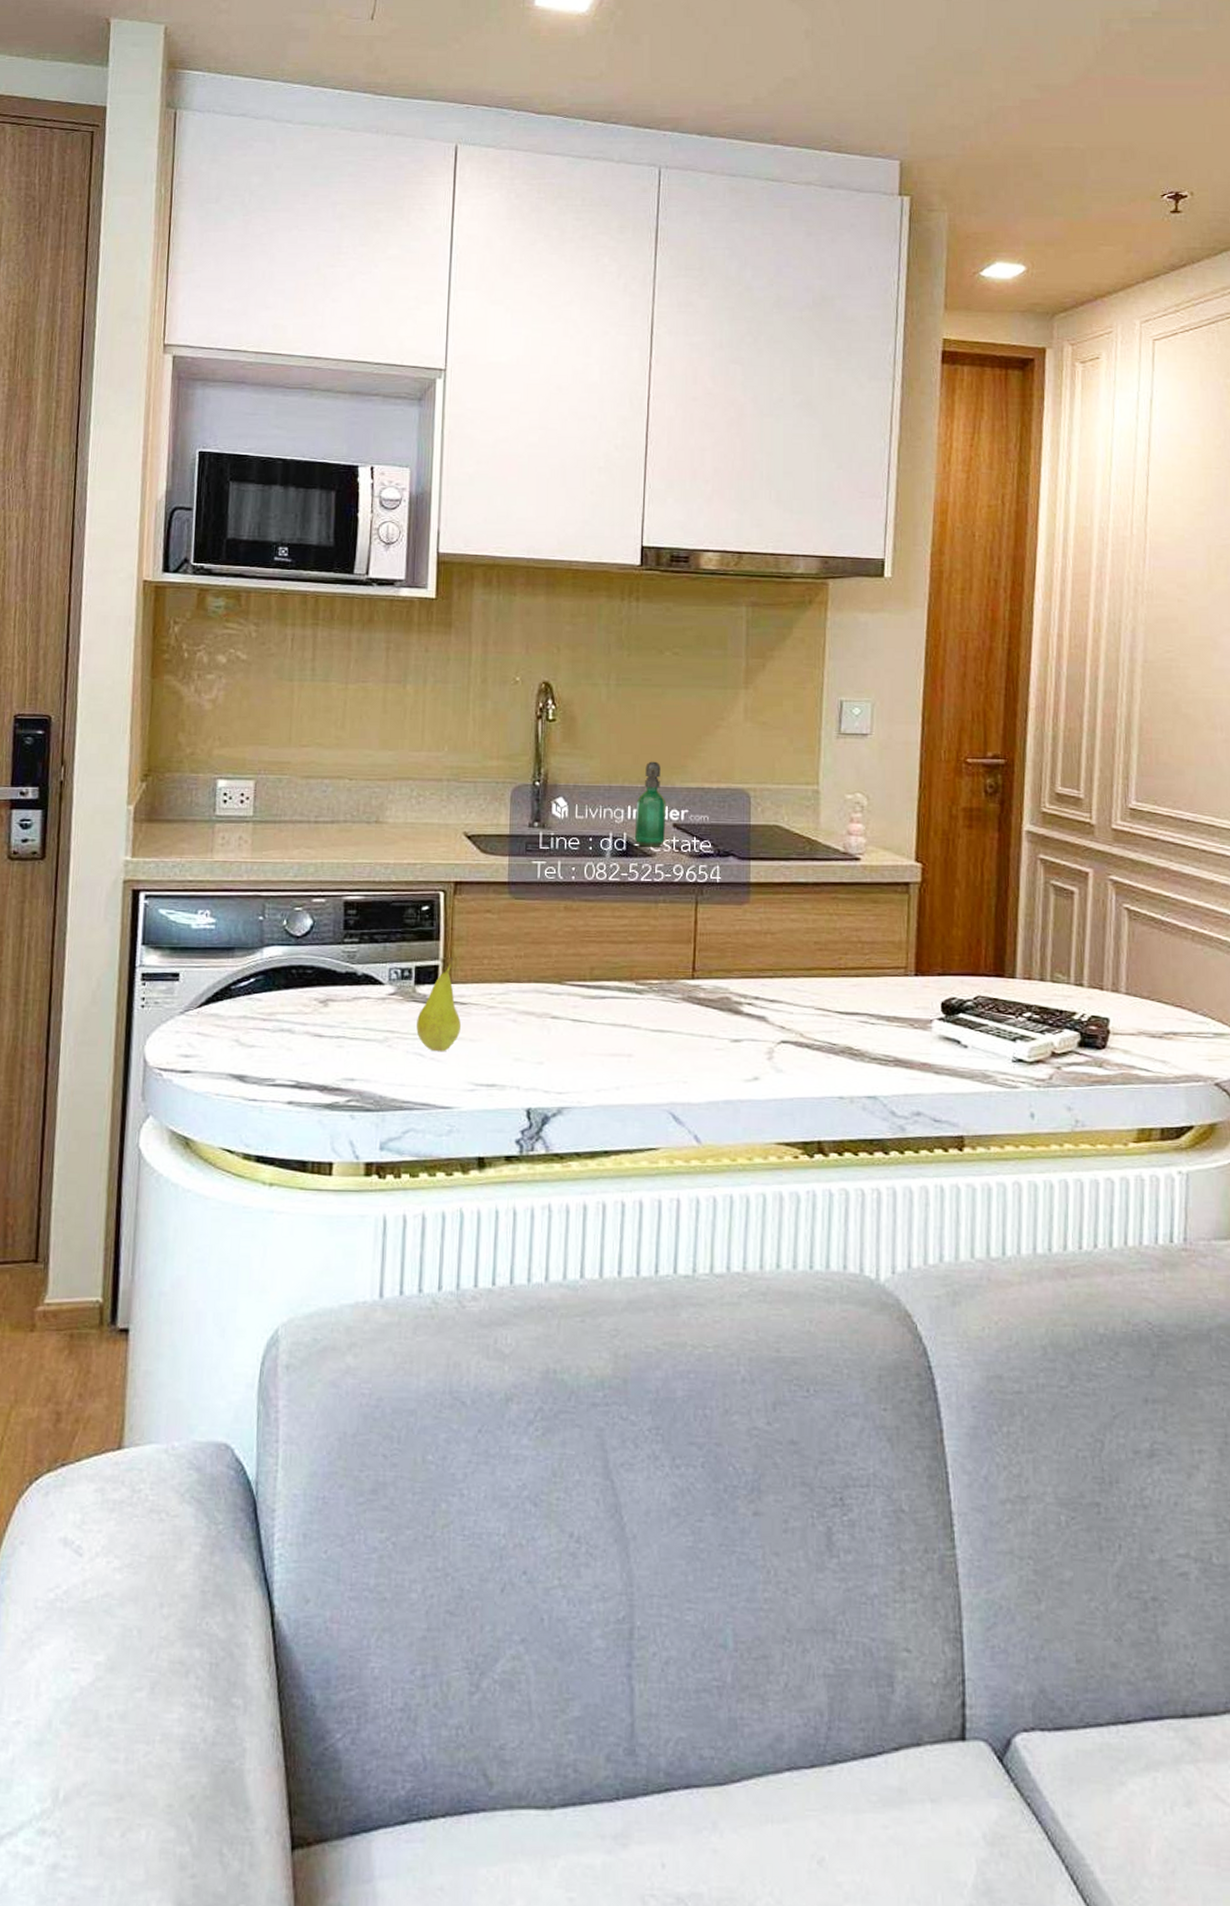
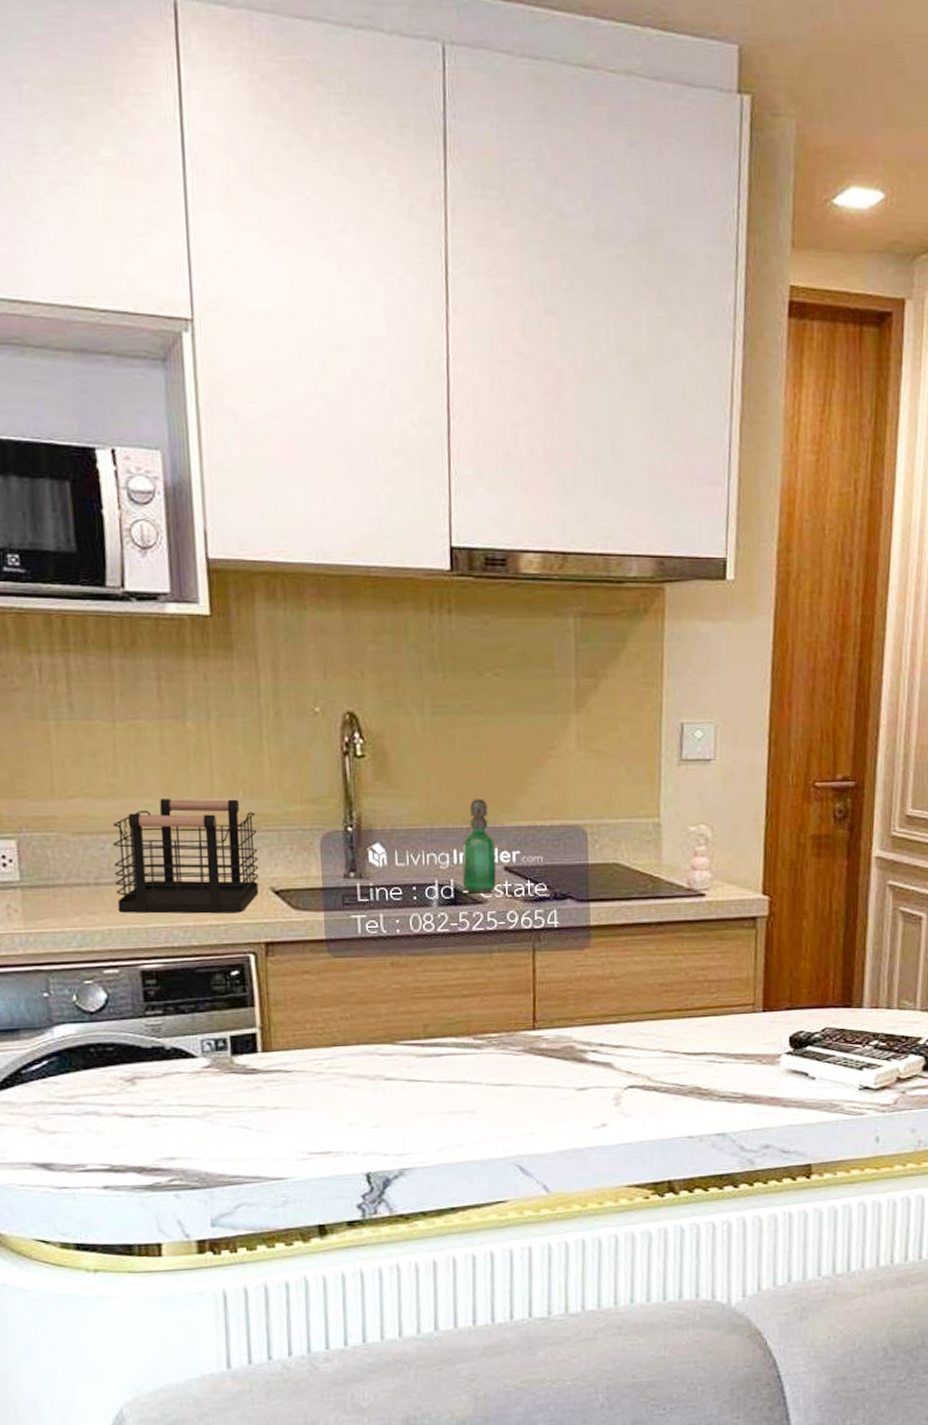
dish rack: none [331,750,457,854] -> present [113,799,259,914]
fruit: present [416,957,461,1052] -> none [238,1024,287,1123]

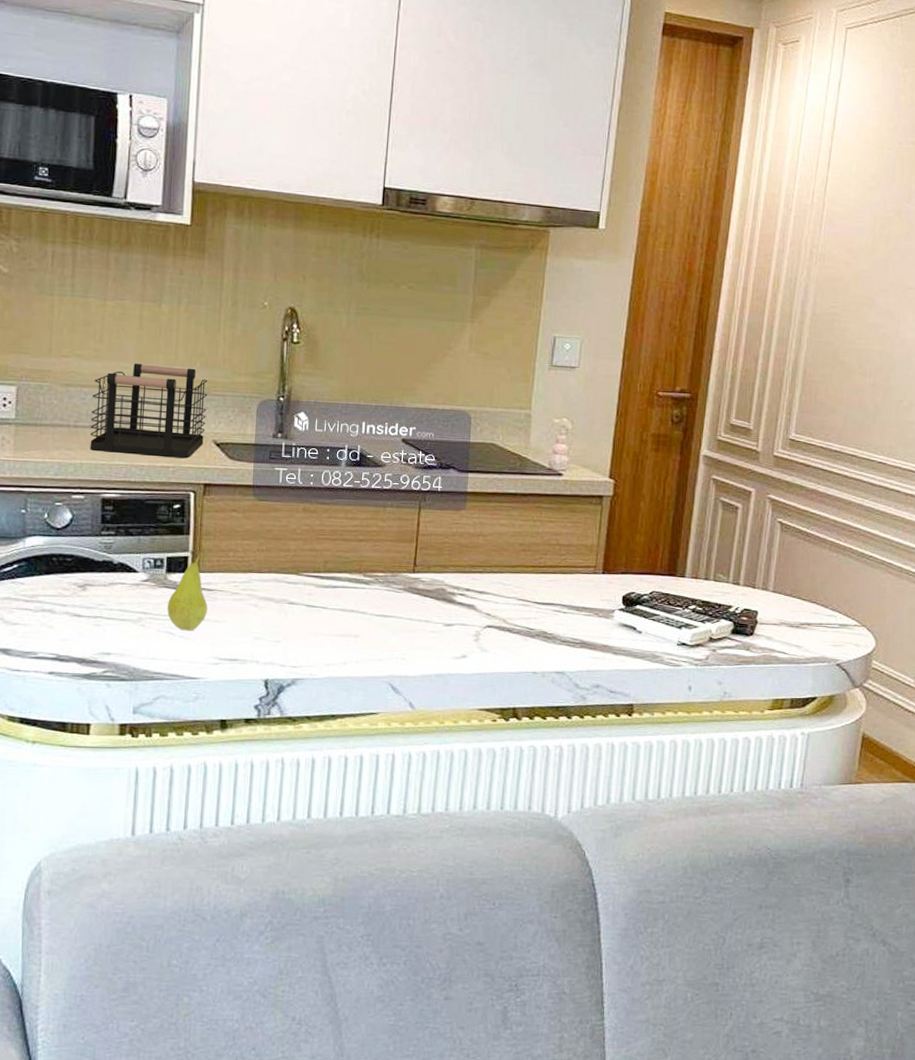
fruit: none [238,1024,287,1123] -> present [167,550,208,631]
soap dispenser: present [462,798,496,894] -> none [367,383,397,459]

